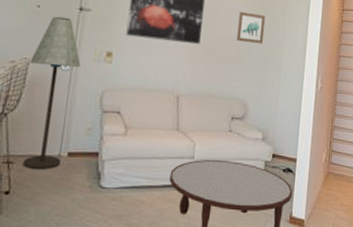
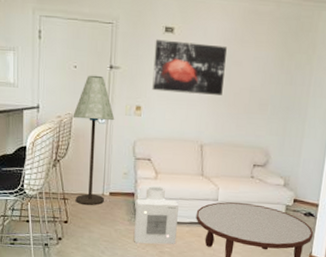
air purifier: none [94,143,150,216] -> present [133,186,179,245]
wall art: present [236,12,266,44] -> none [259,61,291,93]

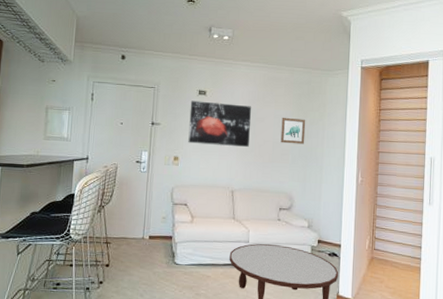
floor lamp: present [73,75,115,206] -> none [117,130,155,249]
air purifier: present [133,186,179,245] -> none [171,229,213,287]
wall art: none [259,61,291,93] -> present [280,118,306,145]

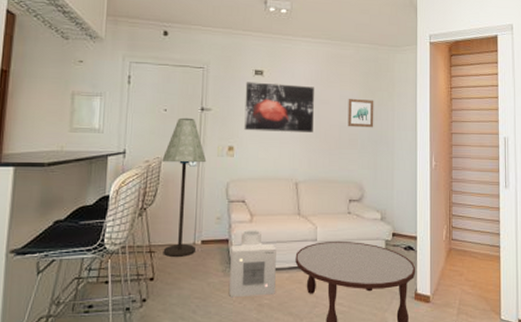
floor lamp: none [117,130,155,249] -> present [162,117,207,258]
air purifier: none [171,229,213,287] -> present [228,230,276,298]

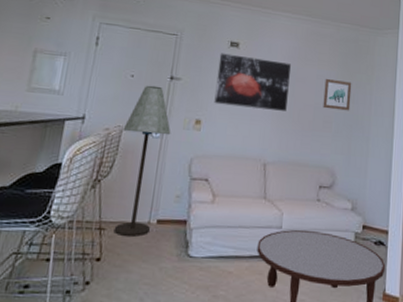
air purifier: present [228,230,276,298] -> none [181,211,238,287]

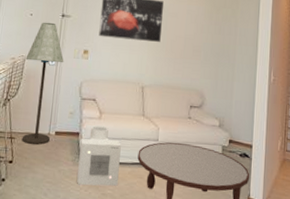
air purifier: none [181,211,238,287] -> present [76,125,121,186]
wall art: present [323,79,352,111] -> none [192,13,219,41]

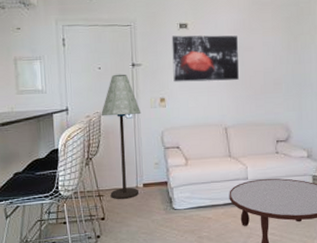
air purifier: present [76,125,121,186] -> none [170,172,213,232]

